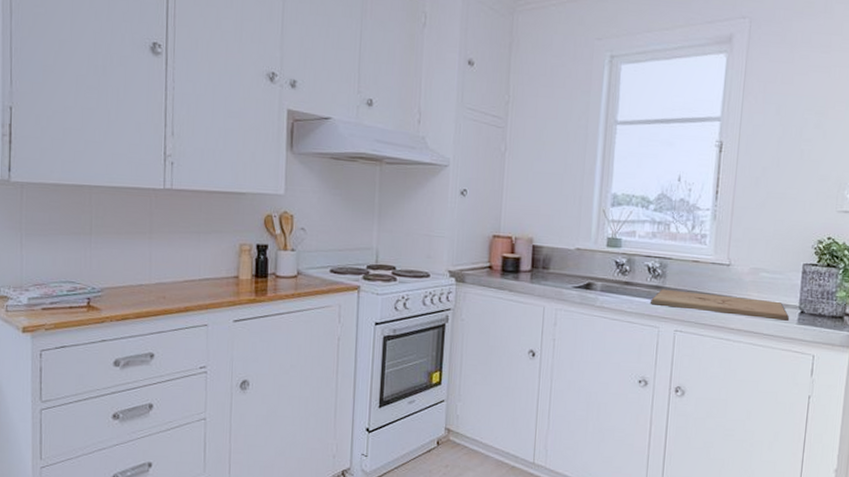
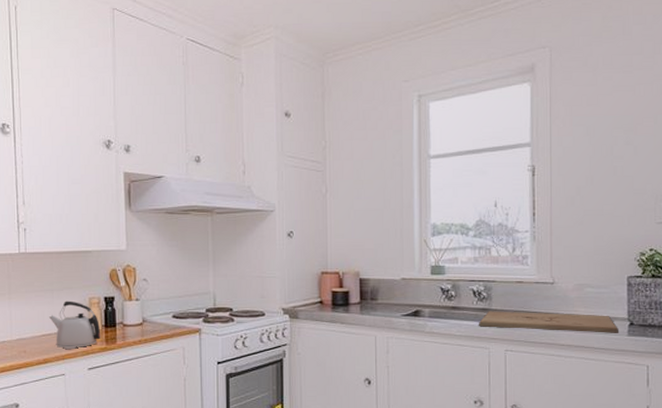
kettle: none [194,245,251,299] -> present [49,300,101,350]

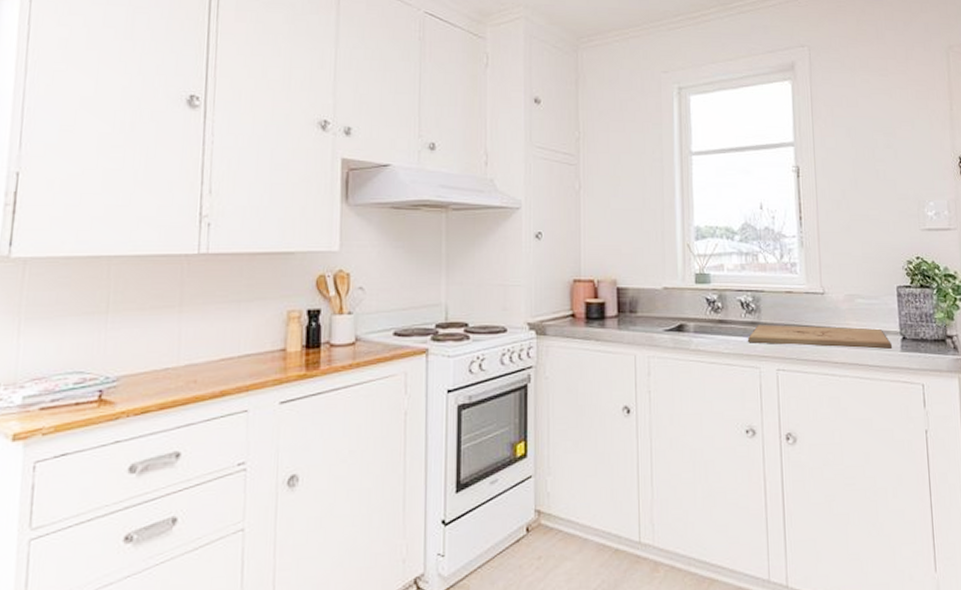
kettle: present [49,300,101,350] -> none [232,314,300,378]

